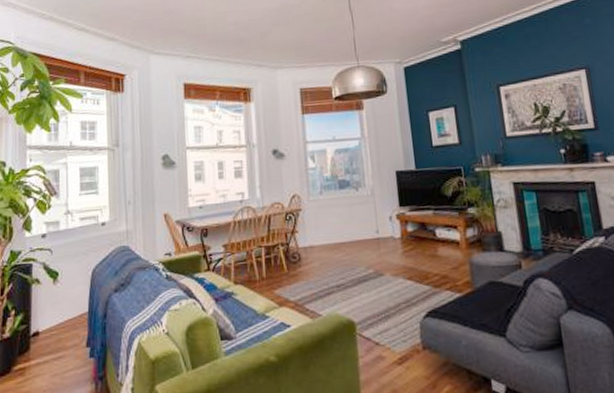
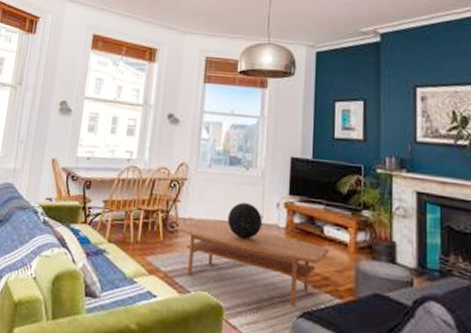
coffee table: none [297,245,444,309] -> present [175,220,330,307]
decorative orb: none [346,221,380,256] -> present [228,202,263,239]

